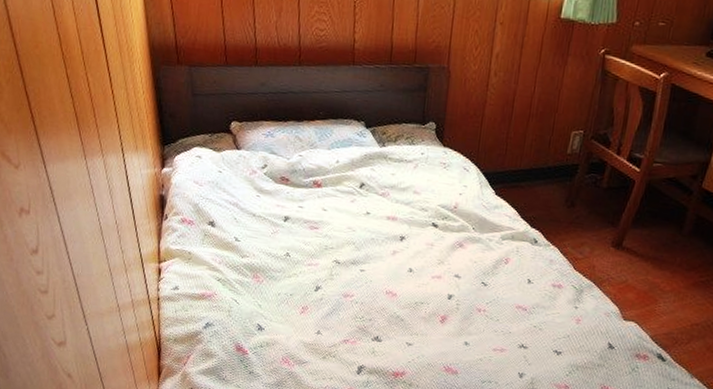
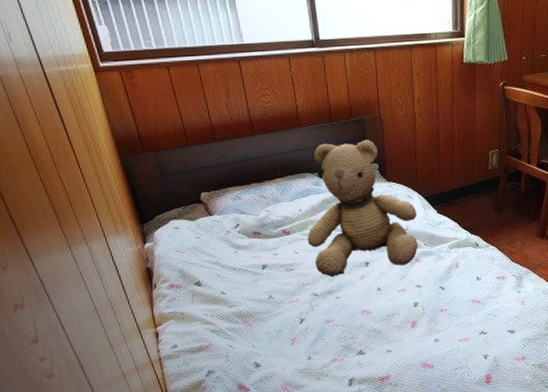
teddy bear: none [339,88,472,249] -> present [307,140,418,277]

